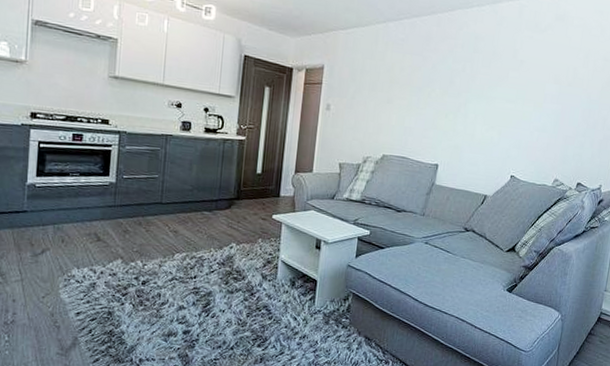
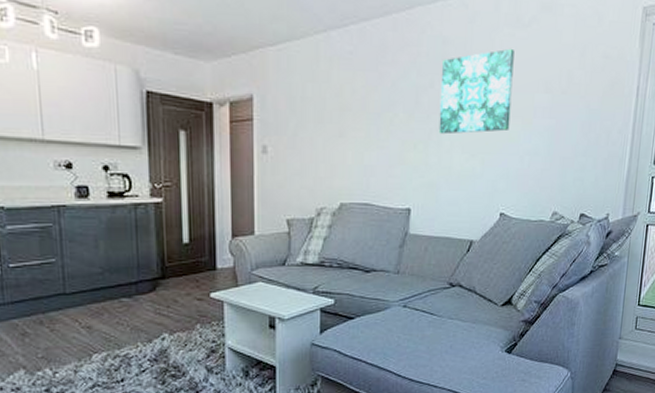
wall art: none [466,47,532,111] -> present [438,48,514,135]

